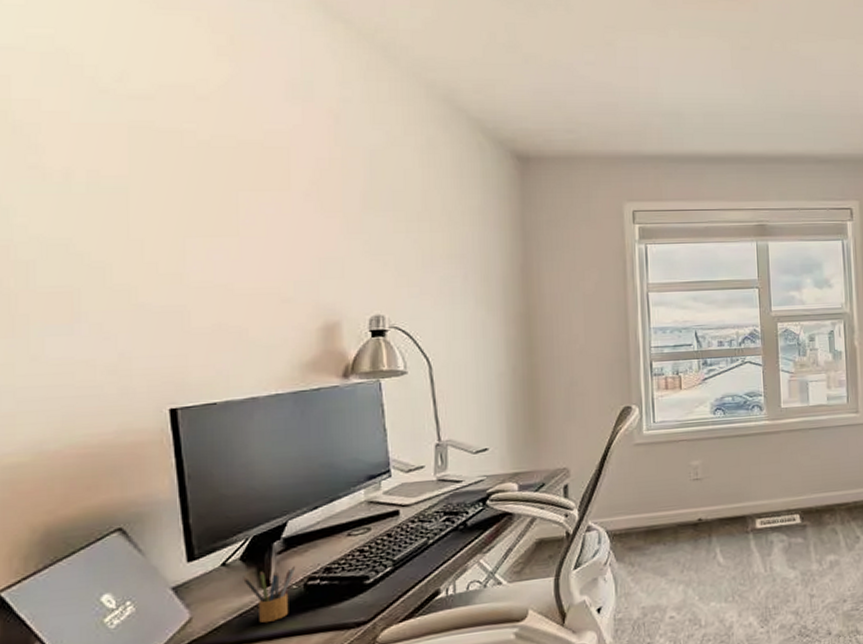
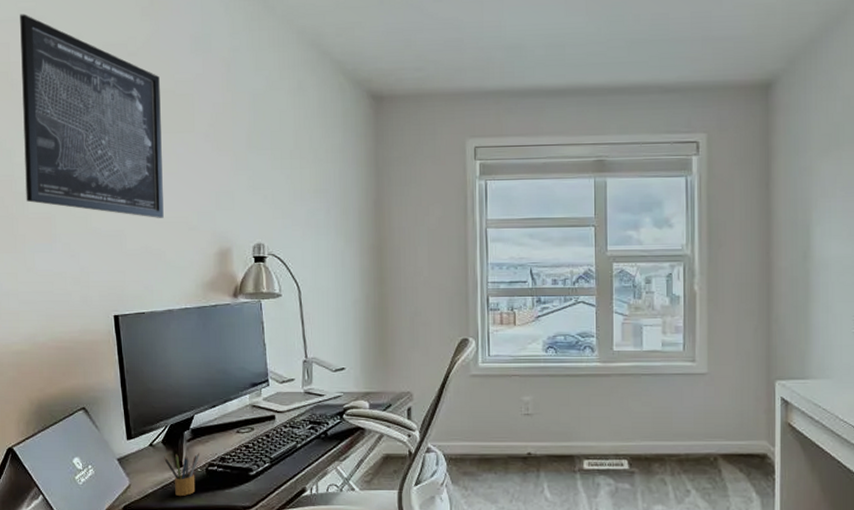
wall art: none [29,41,246,290] -> present [20,14,164,218]

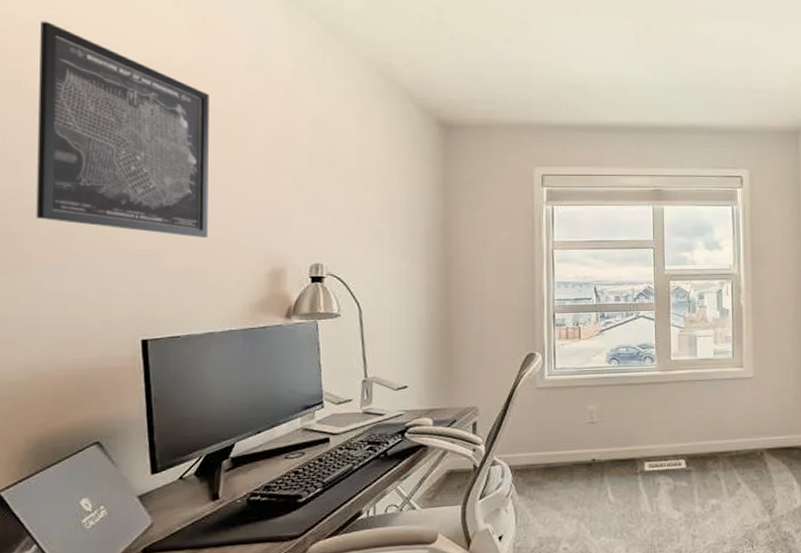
pencil box: present [164,453,200,496] -> none [196,483,241,531]

